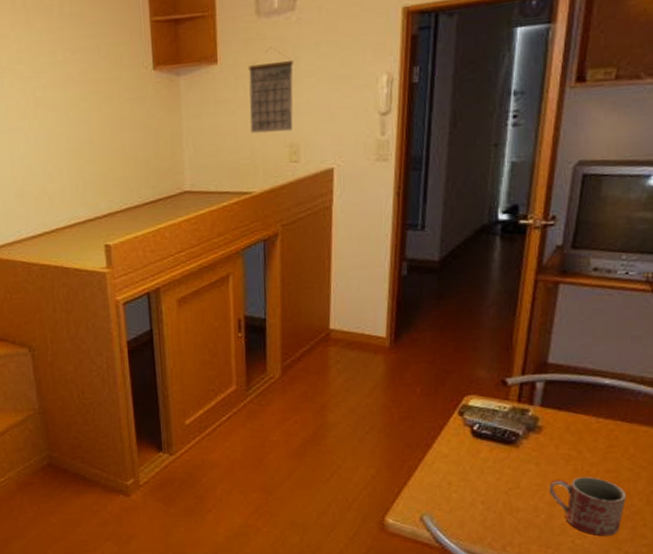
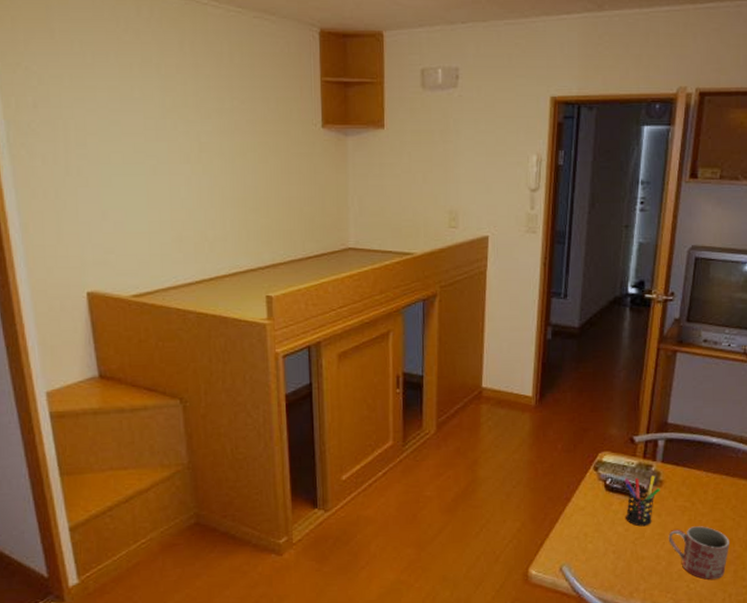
calendar: present [248,47,294,134] -> none [413,119,455,199]
pen holder: none [495,421,539,476] -> present [624,475,660,527]

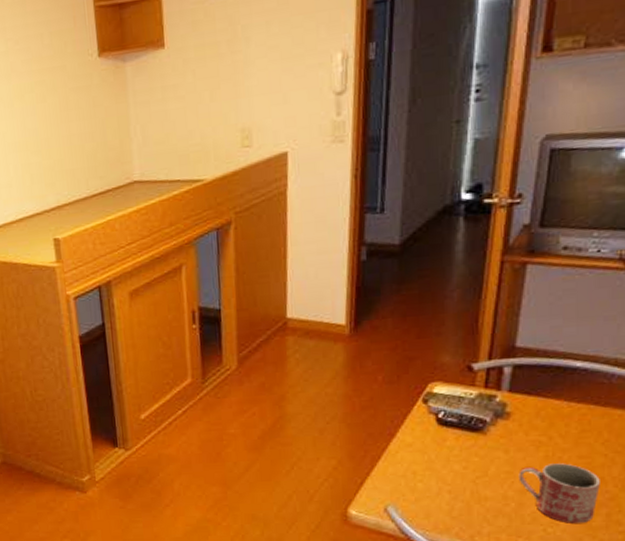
pen holder: present [624,475,660,527] -> none [461,407,507,464]

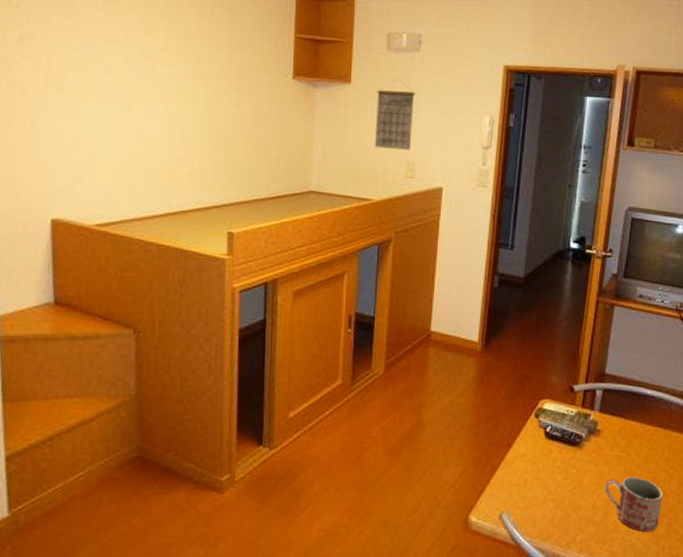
calendar: none [197,28,245,119] -> present [374,78,415,151]

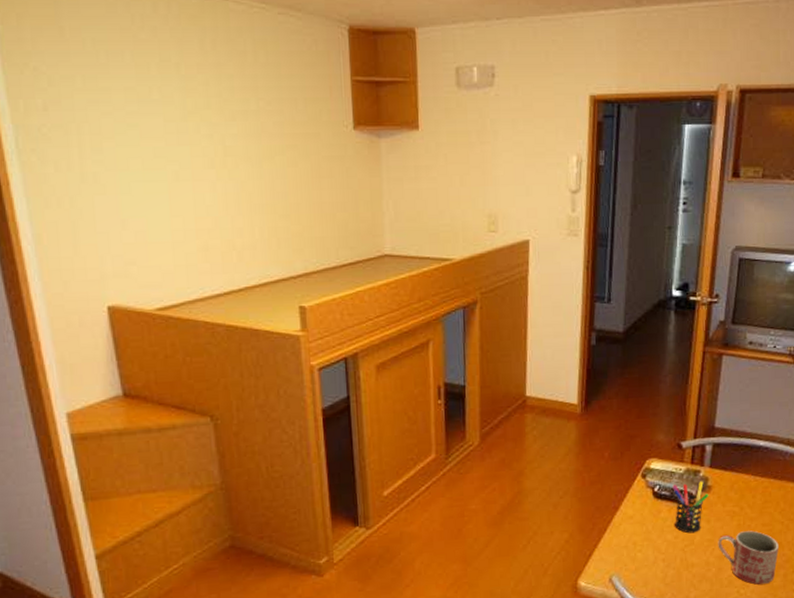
calendar: present [374,78,415,151] -> none [449,119,492,202]
pen holder: none [564,425,598,476] -> present [672,481,709,534]

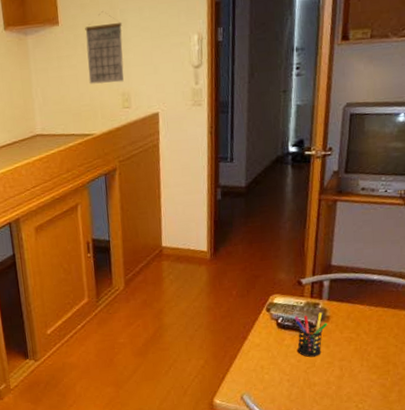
calendar: none [449,119,492,202] -> present [85,11,124,84]
mug: present [718,530,779,585] -> none [337,353,394,400]

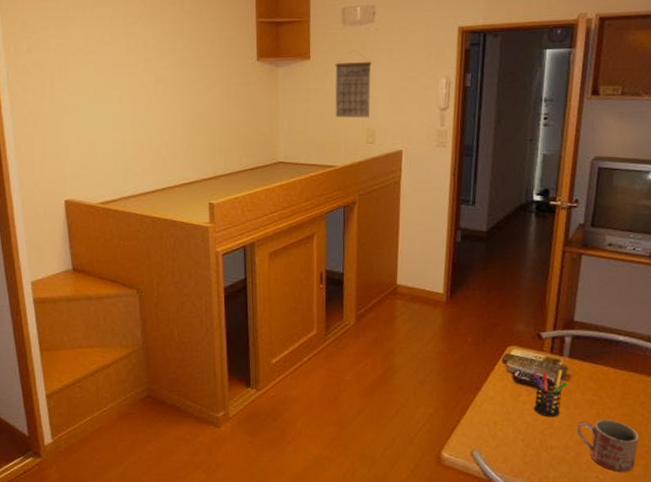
mug: none [337,353,394,400] -> present [577,420,639,472]

